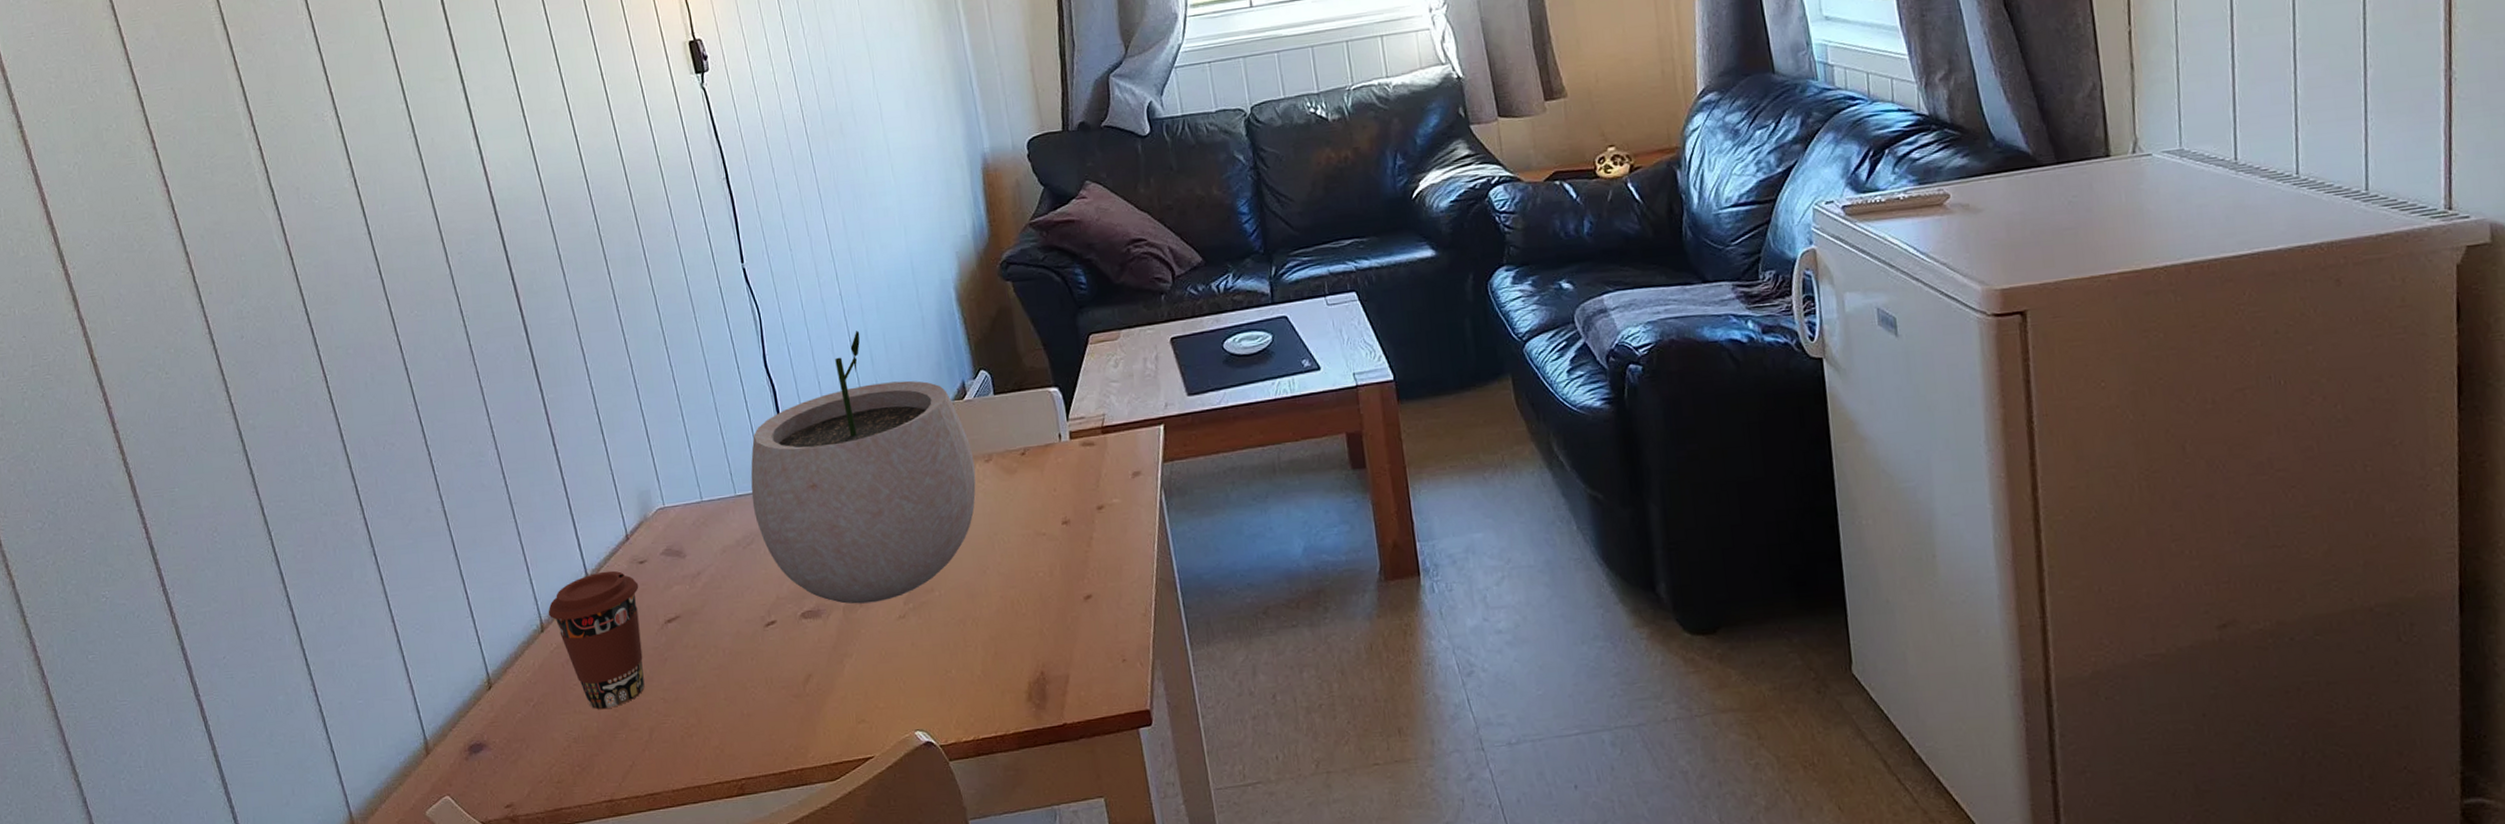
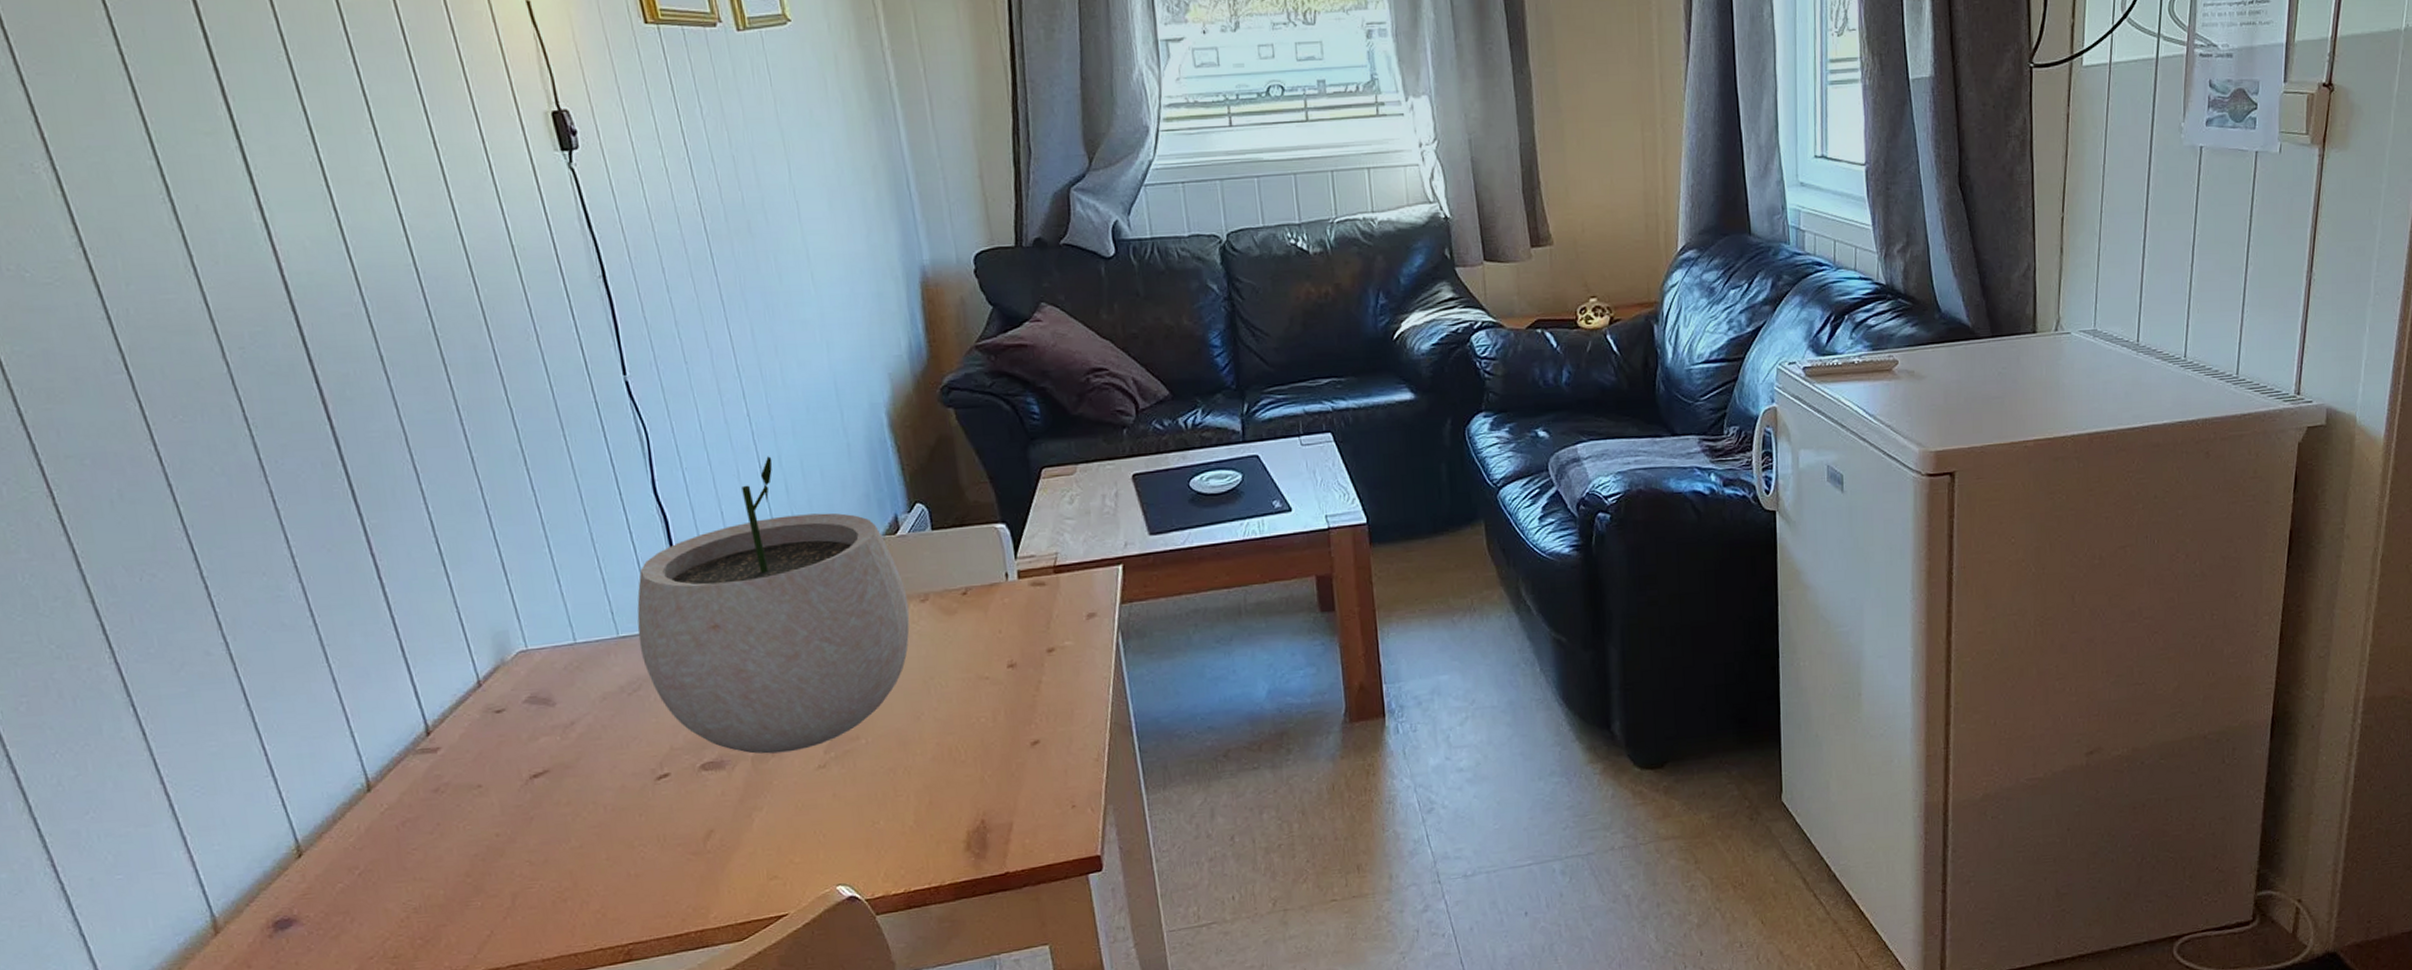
coffee cup: present [548,570,645,710] -> none [376,721,505,876]

